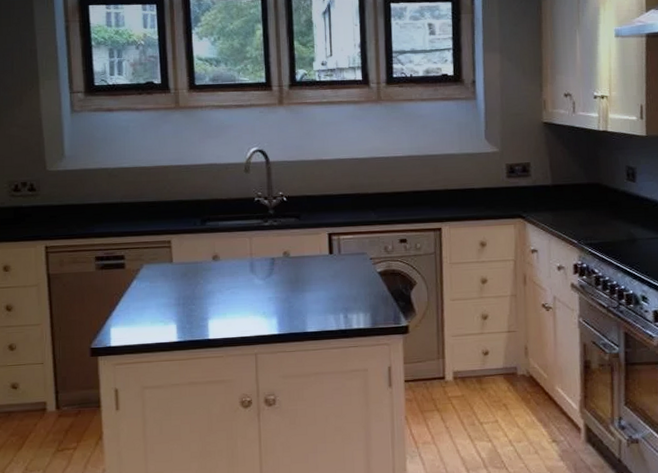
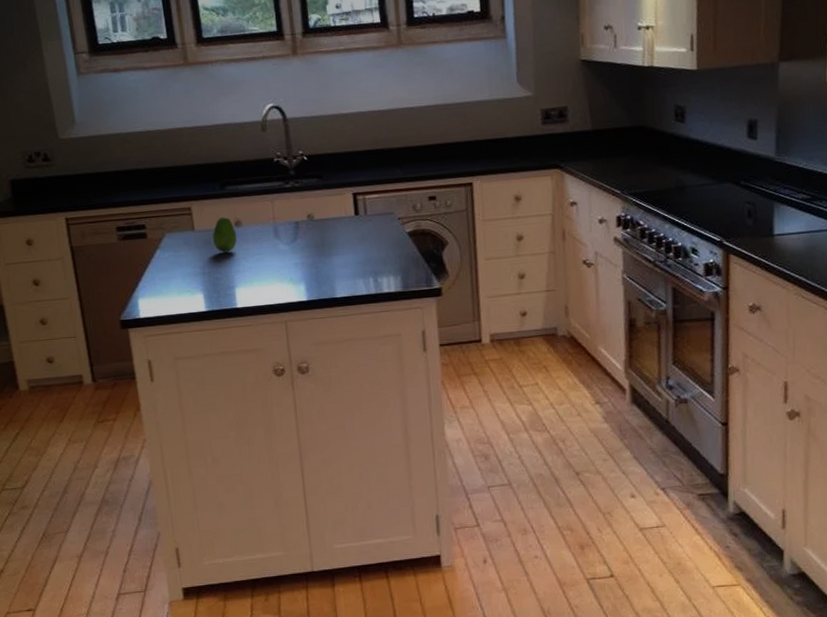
fruit: none [190,250,214,285] -> present [213,216,237,253]

